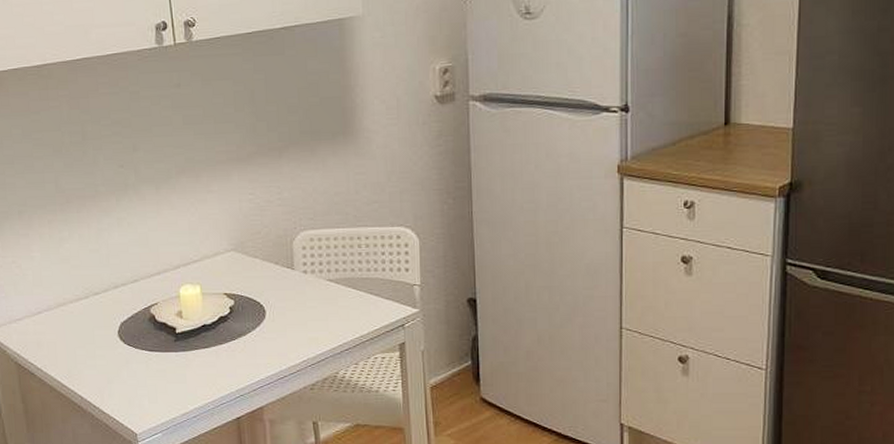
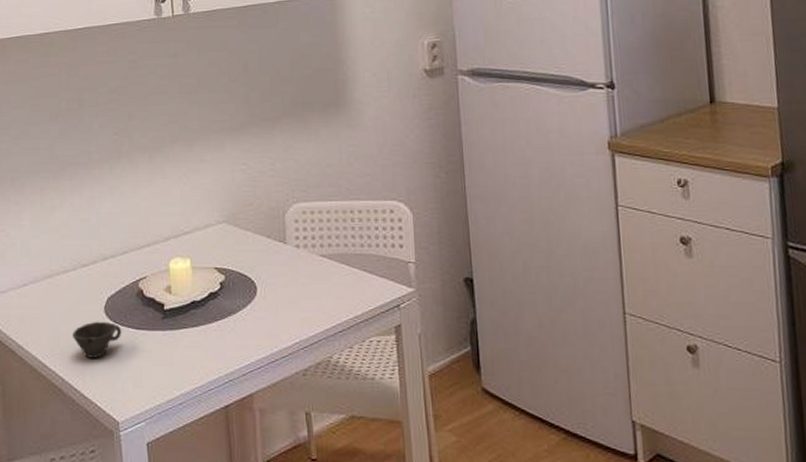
cup: none [87,344,136,378] -> present [71,321,122,358]

